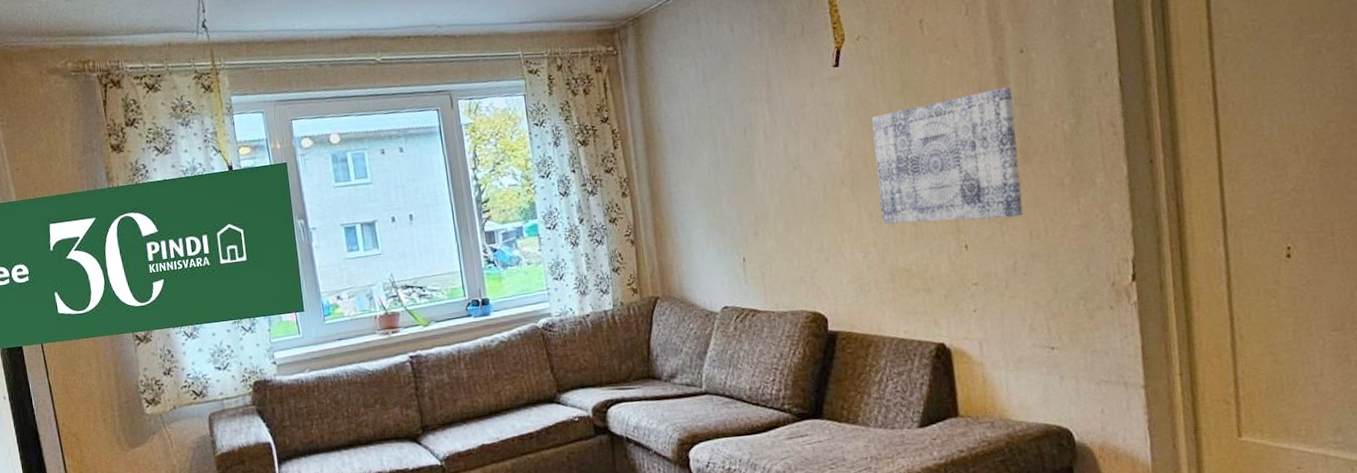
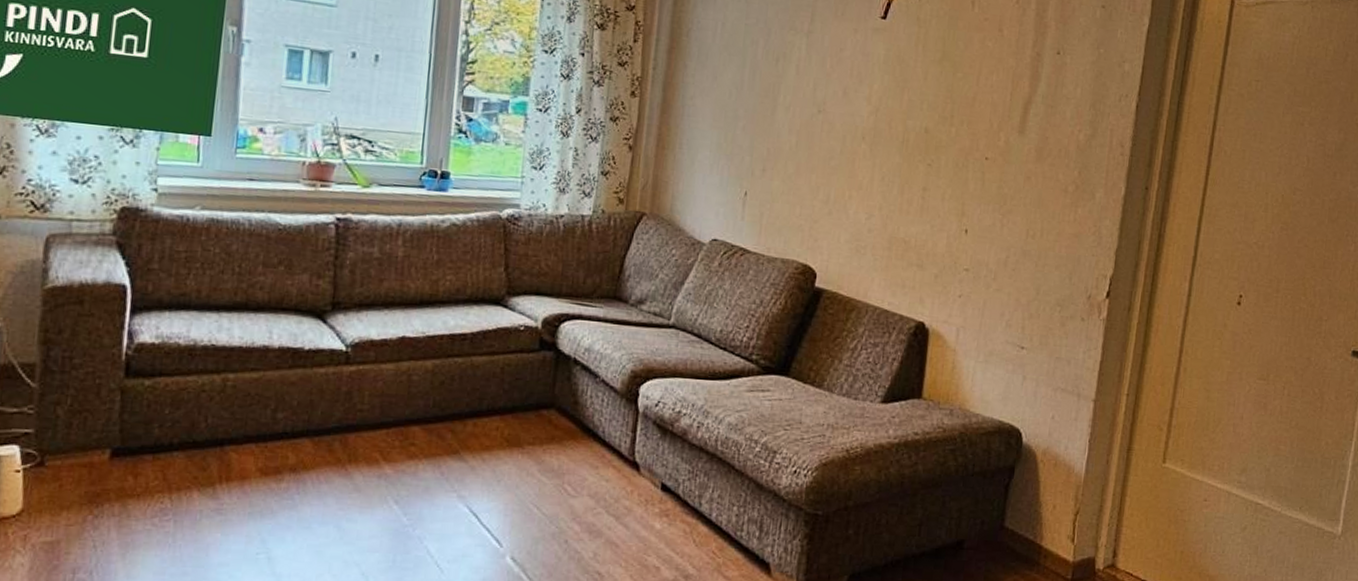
wall art: present [871,86,1023,224] -> none [893,79,1042,213]

